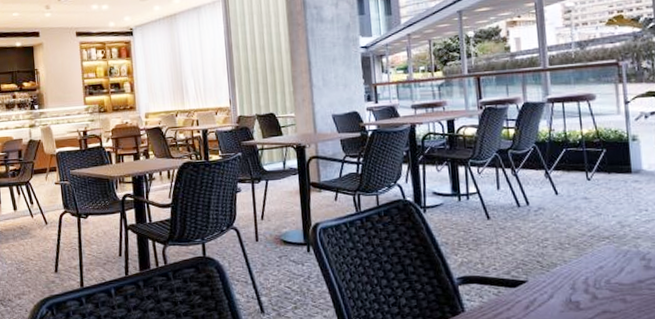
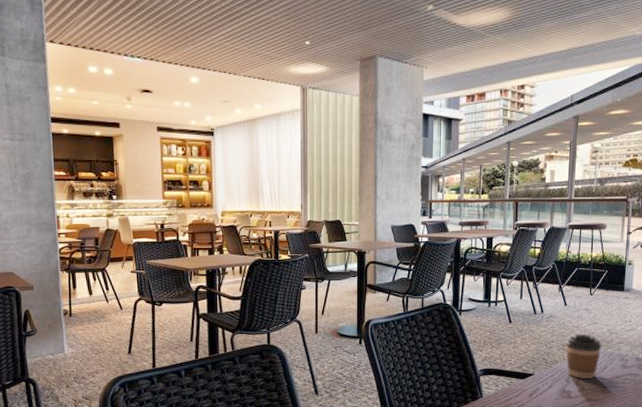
coffee cup: none [563,227,613,285] -> present [565,333,602,379]

